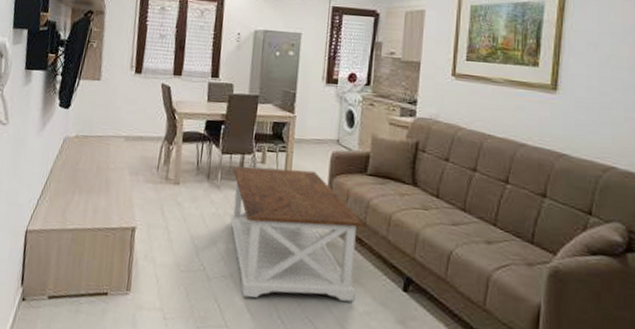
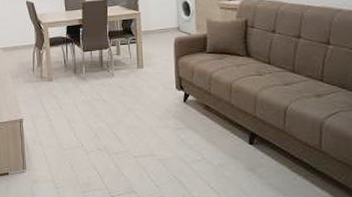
coffee table: present [230,166,364,302] -> none [95,56,209,164]

